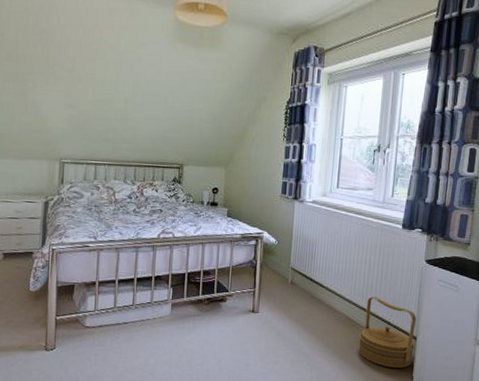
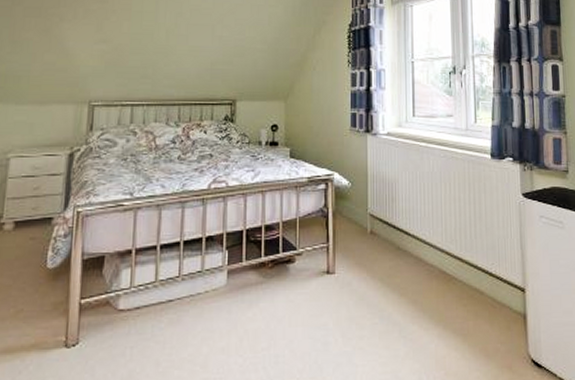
basket: present [358,296,417,368] -> none [457,242,525,331]

